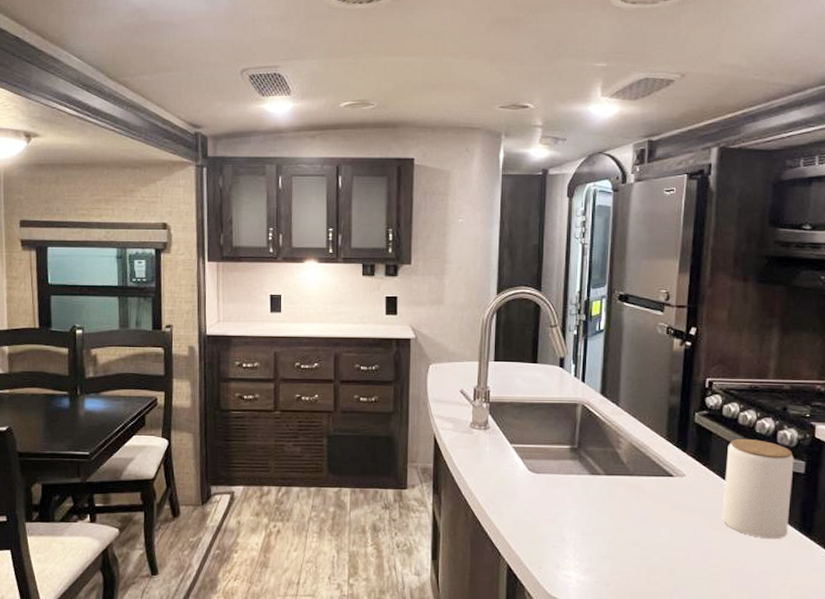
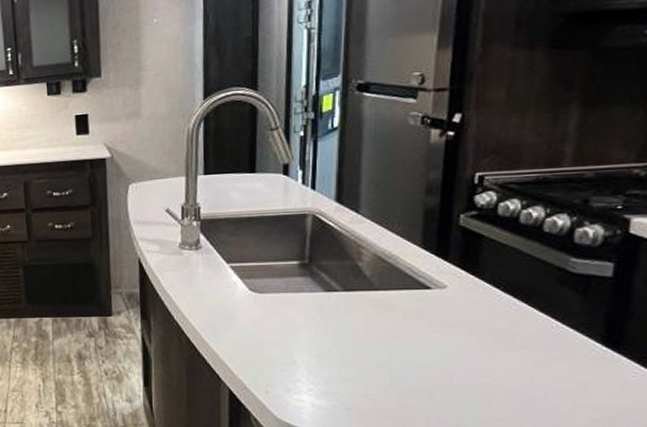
jar: present [722,438,794,539] -> none [496,240,598,355]

